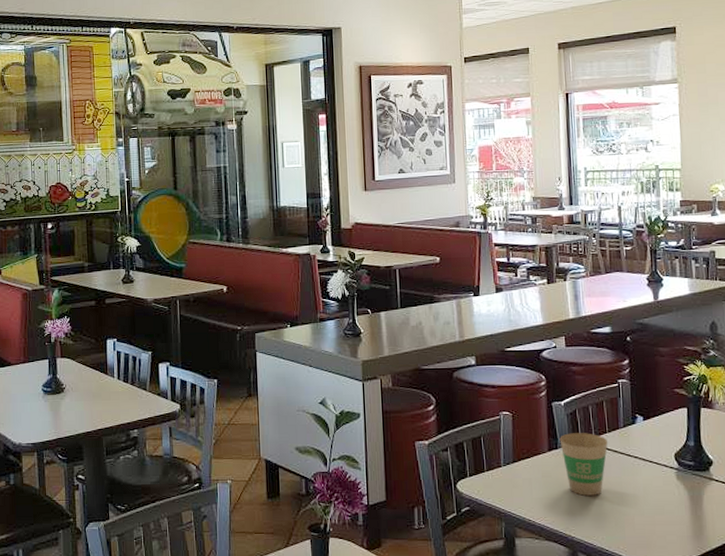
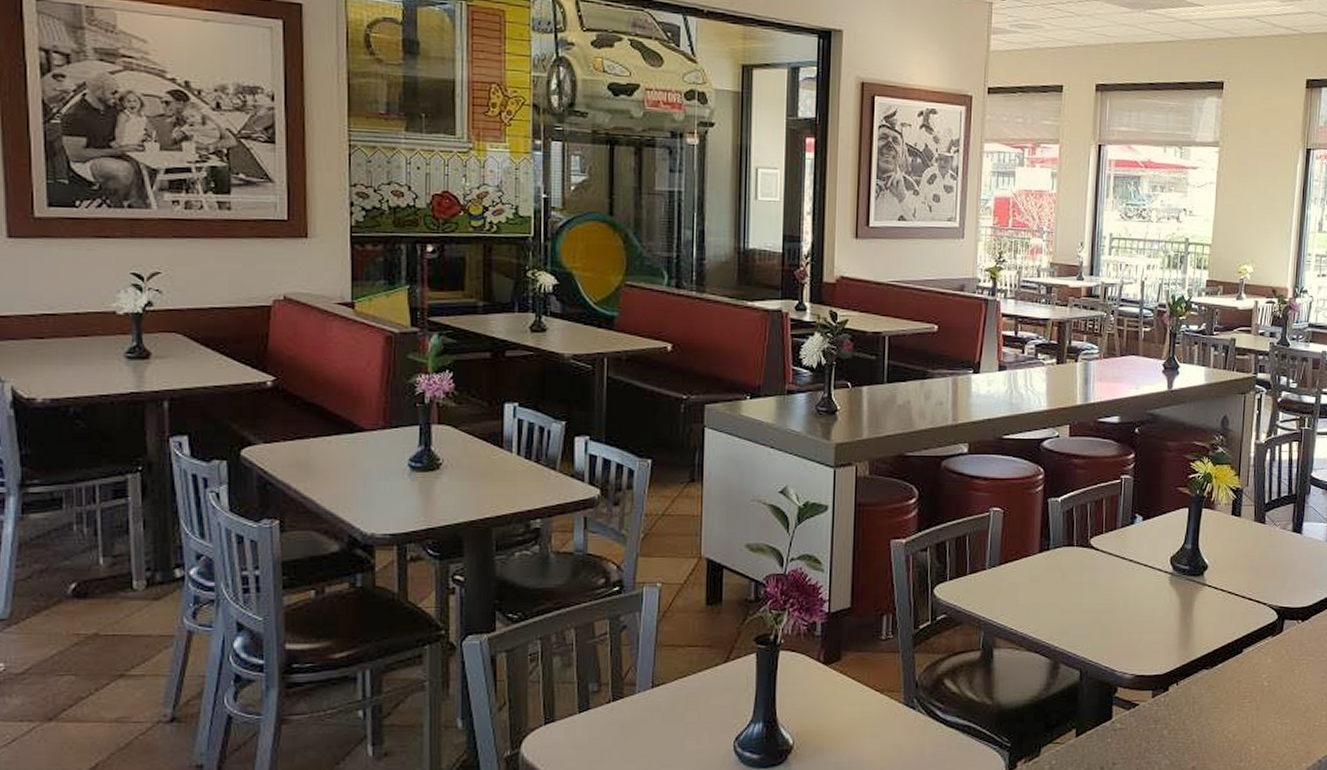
paper cup: present [559,433,608,496] -> none [1052,533,1104,602]

